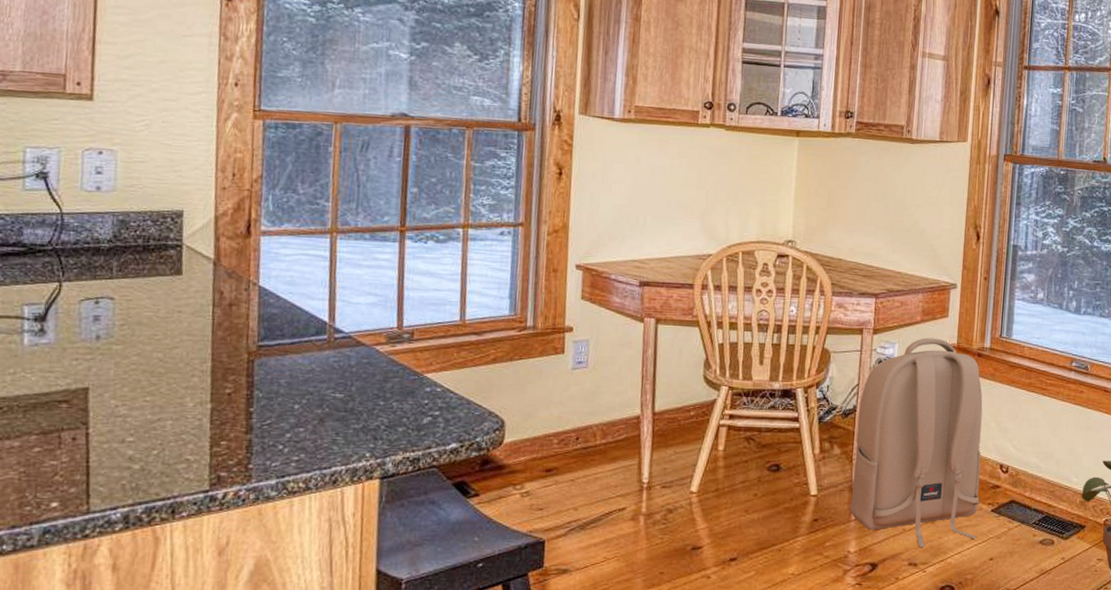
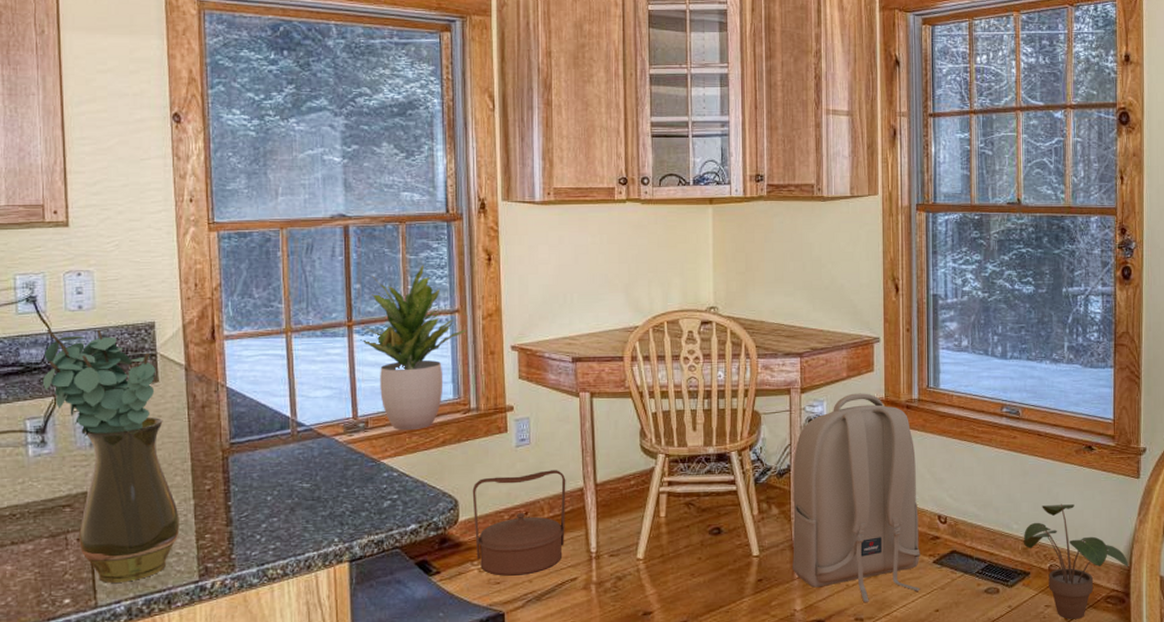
vase: none [48,208,193,488] -> present [43,329,179,583]
potted plant: none [413,173,531,345] -> present [360,265,468,431]
basket: none [520,395,623,502] -> present [472,470,566,576]

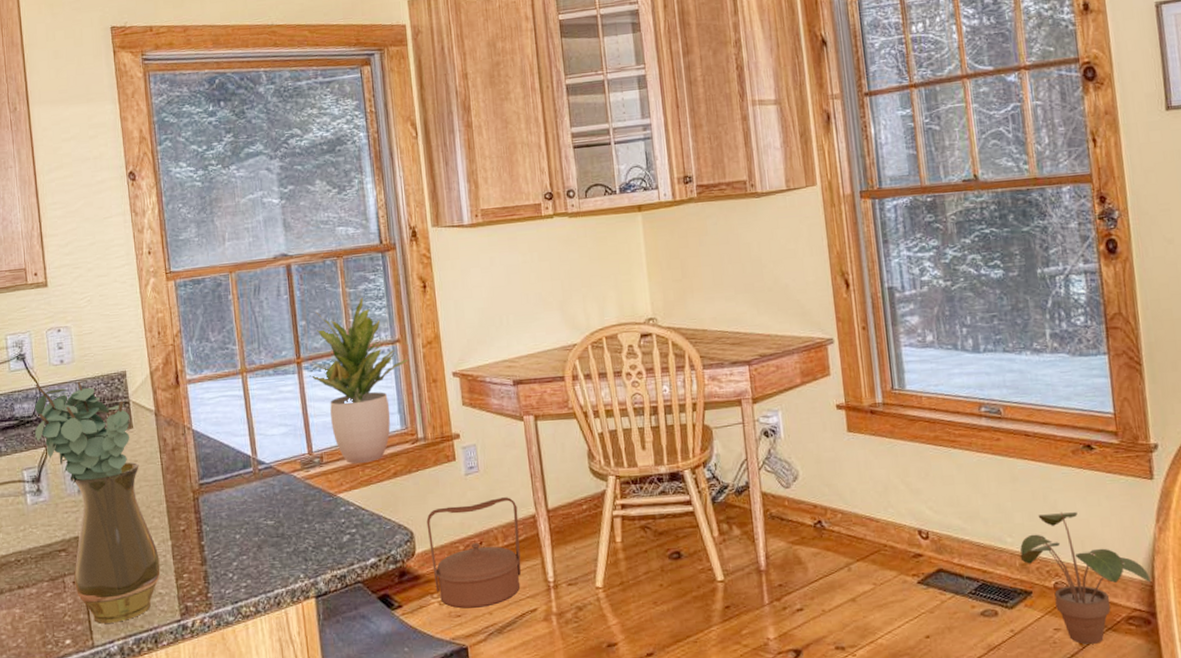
backpack: present [793,393,921,602] -> none [751,399,907,629]

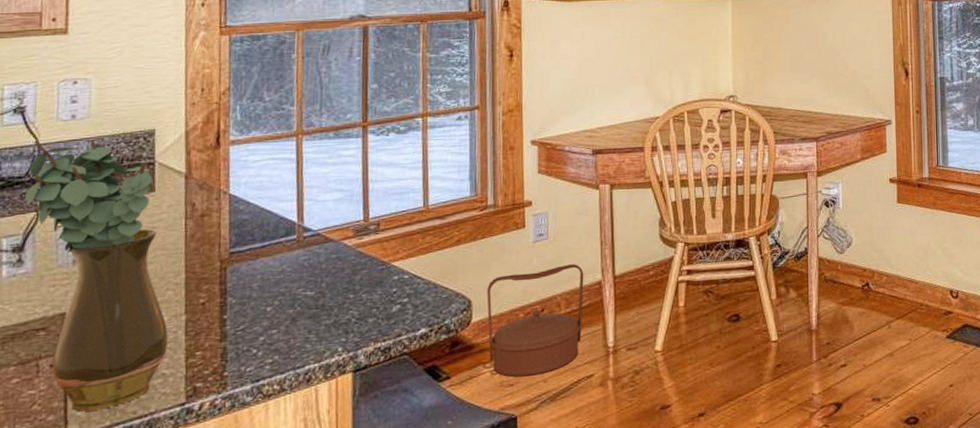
potted plant: present [310,297,409,464] -> none [375,63,487,232]

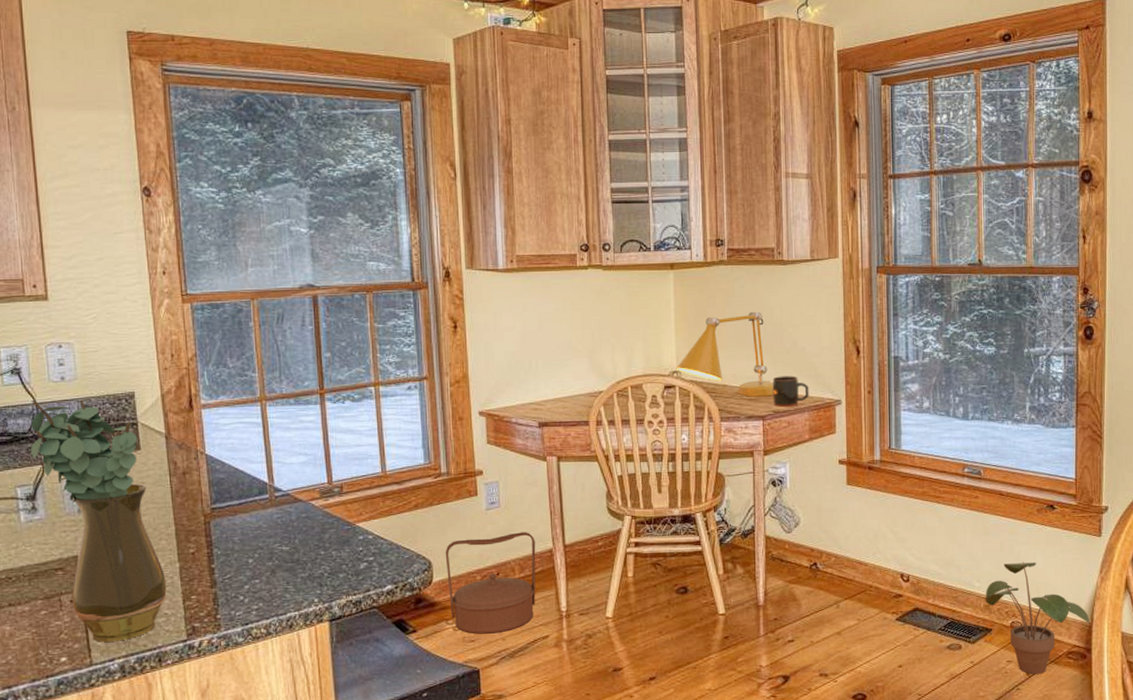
table lamp: none [732,37,827,119] -> present [676,311,774,397]
mug: none [826,97,861,128] -> present [772,376,809,407]

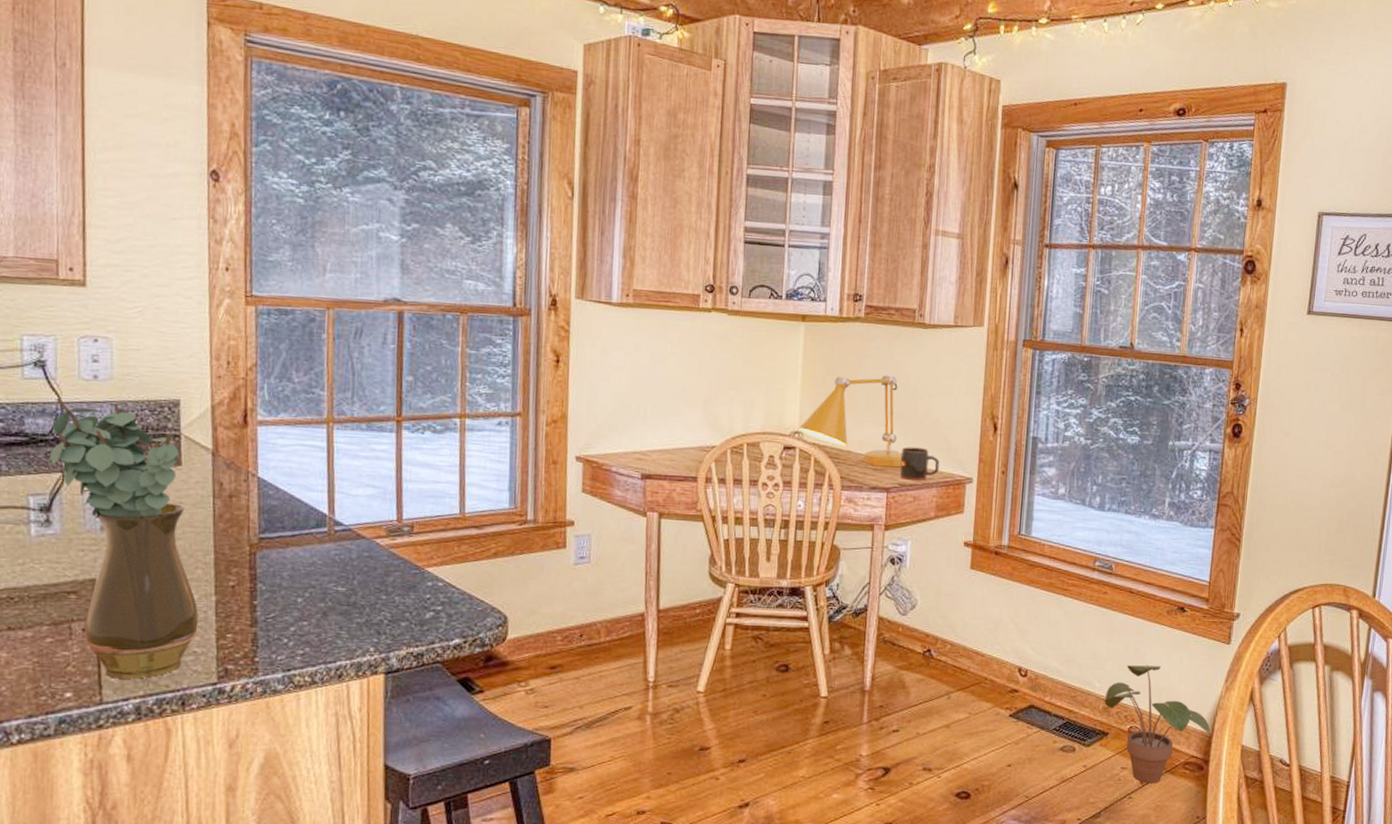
basket: present [445,532,536,634] -> none [523,592,626,700]

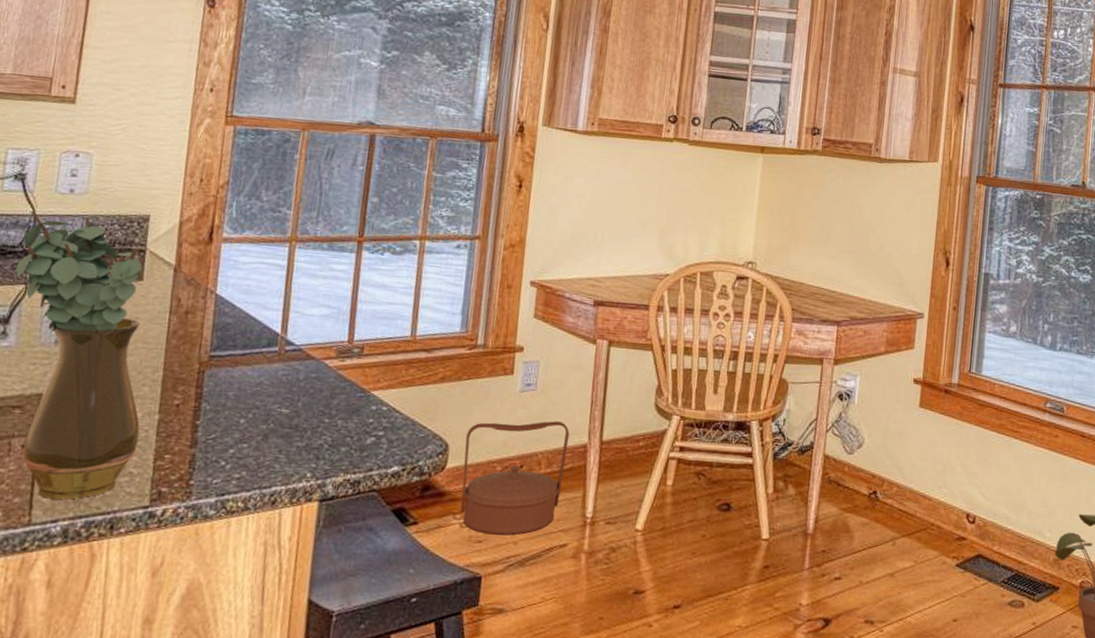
basket: none [523,592,626,700] -> present [460,421,570,535]
table lamp: present [798,375,902,468] -> none [751,207,854,301]
mug: present [899,447,940,481] -> none [851,280,891,315]

